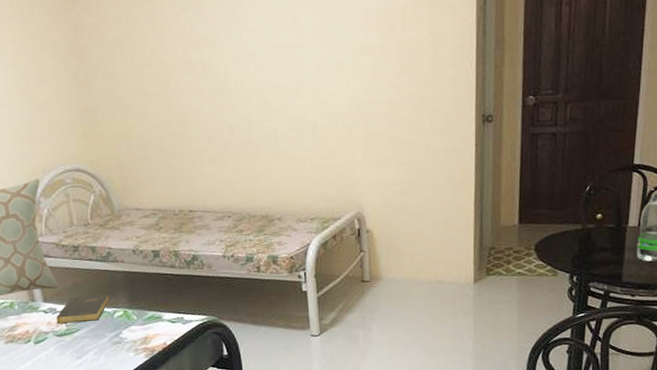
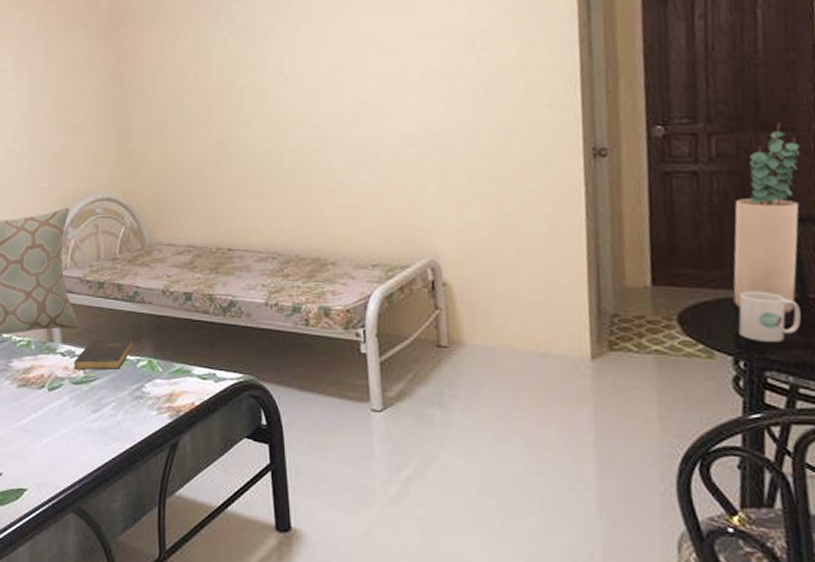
vase: none [573,92,627,240] -> present [733,121,800,315]
mug: none [574,224,615,262] -> present [738,291,801,342]

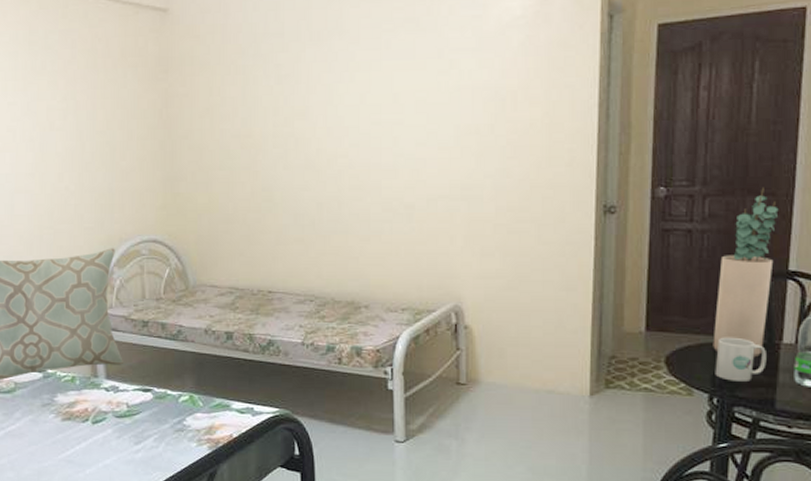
book: present [74,339,133,371] -> none [117,375,175,406]

